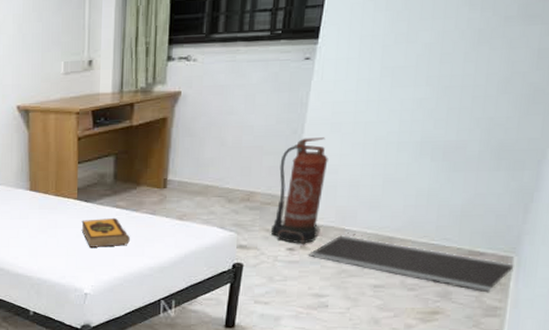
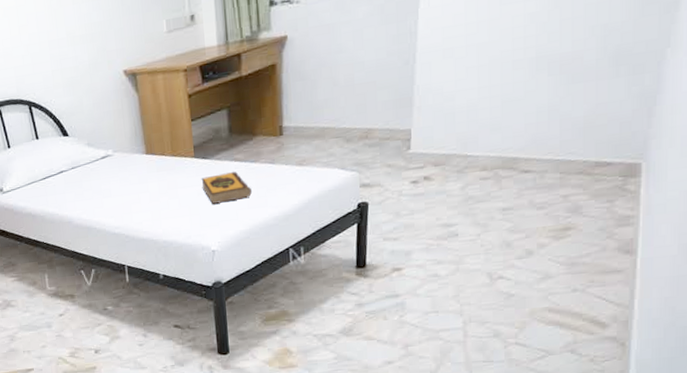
fire extinguisher: present [270,137,328,245] -> none [392,64,443,177]
door mat: present [309,235,514,293] -> none [434,161,643,203]

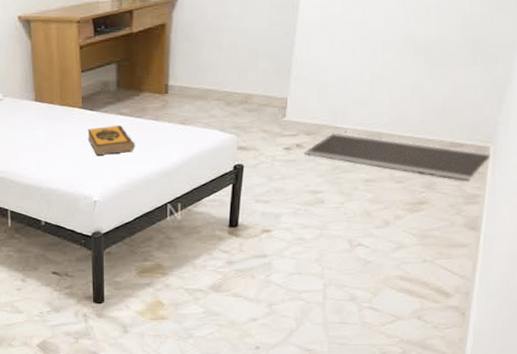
door mat: none [434,161,643,203] -> present [305,133,491,182]

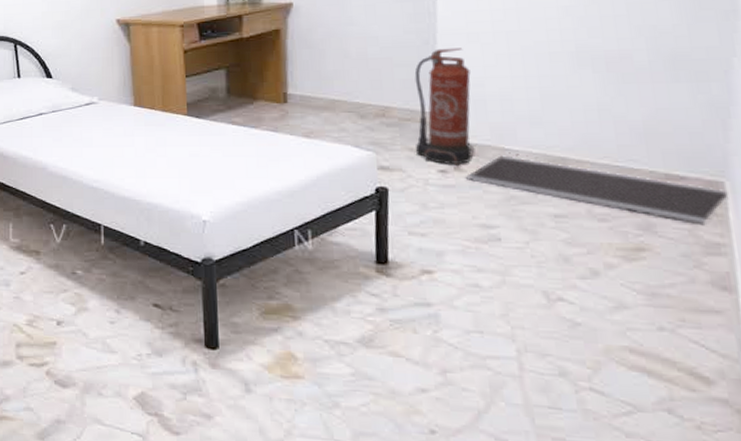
hardback book: present [87,124,135,155] -> none [193,135,251,168]
fire extinguisher: none [268,38,319,144] -> present [414,48,475,167]

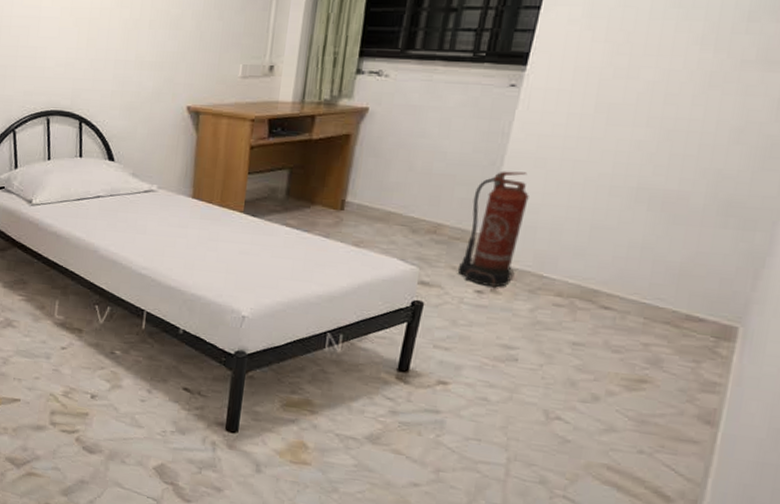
door mat: present [466,155,729,226] -> none [499,282,739,366]

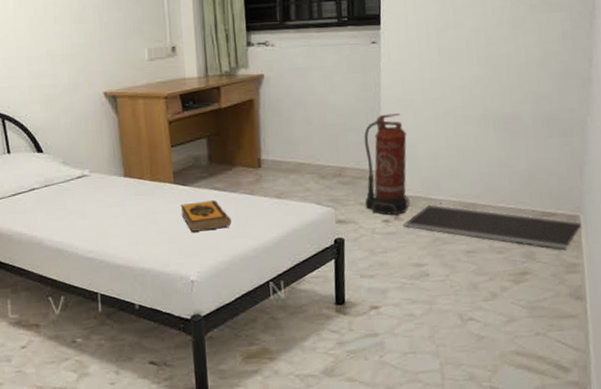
hardback book: none [245,235,299,269] -> present [180,199,231,232]
door mat: none [499,282,739,366] -> present [403,204,582,251]

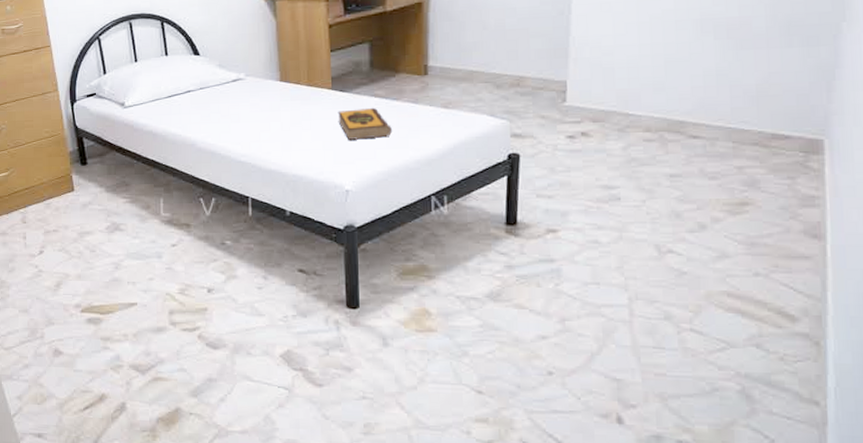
fire extinguisher: present [364,113,410,217] -> none [546,17,602,133]
door mat: present [403,204,582,251] -> none [592,120,826,181]

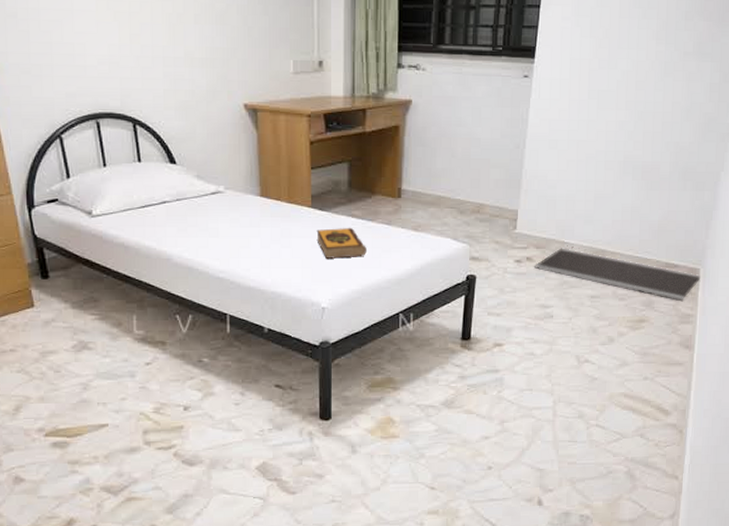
door mat: none [592,120,826,181] -> present [535,248,701,302]

